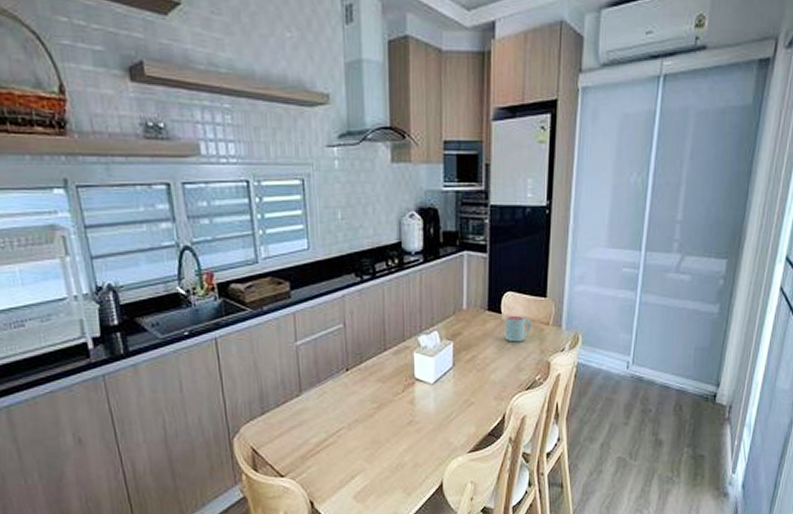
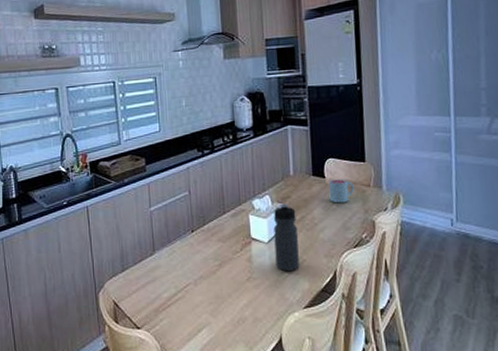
water bottle: none [441,340,466,415] -> present [273,203,299,272]

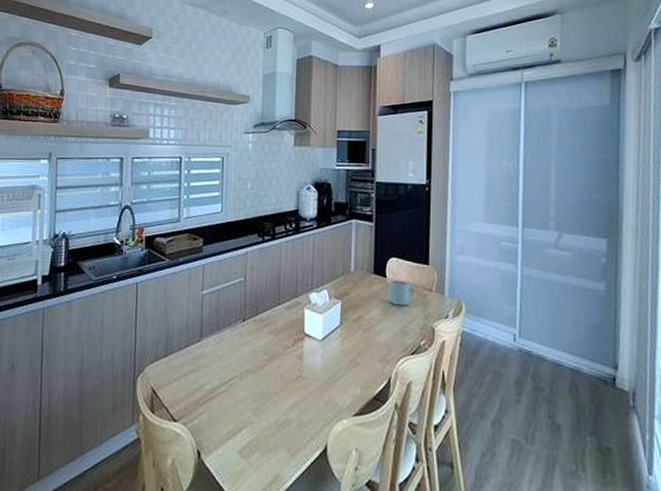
water bottle: present [273,203,299,272] -> none [328,300,353,374]

